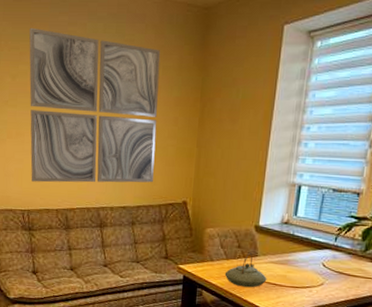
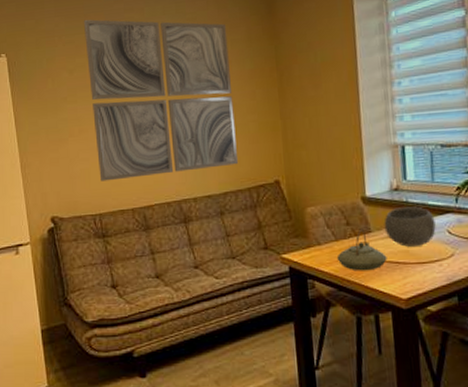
bowl: none [269,238,314,273] -> present [384,206,436,247]

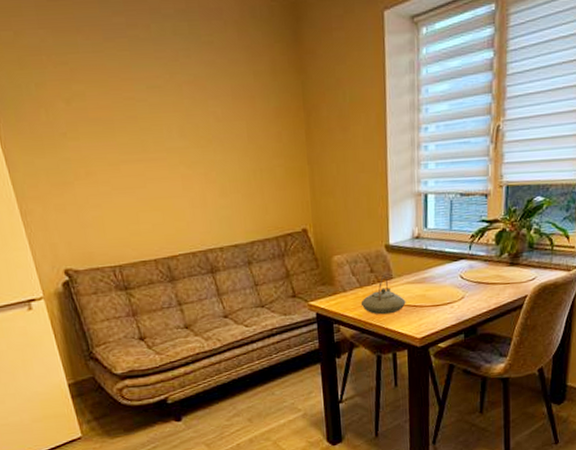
wall art: present [83,19,239,182] -> none [76,34,266,231]
bowl: present [384,206,436,247] -> none [404,253,450,291]

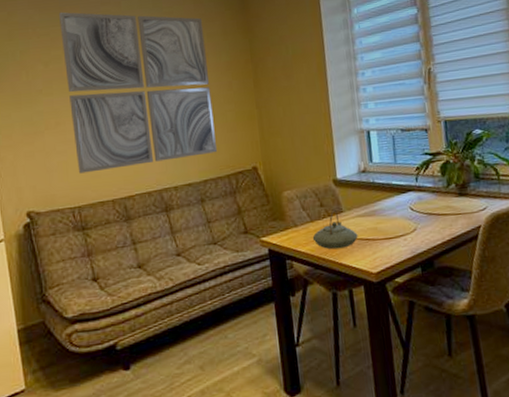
wall art: none [76,34,266,231] -> present [58,12,218,174]

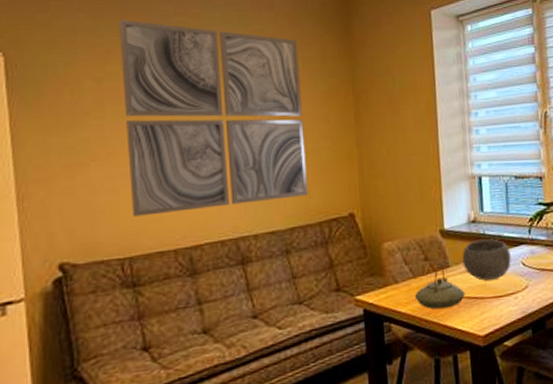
bowl: none [354,186,400,224] -> present [462,238,511,281]

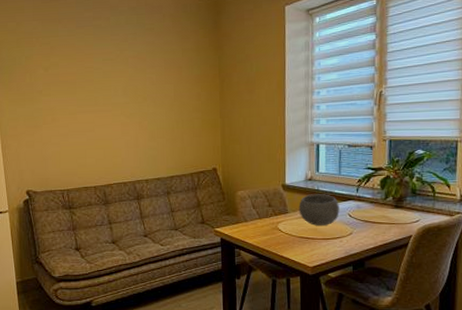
wall art: present [118,19,309,217] -> none [57,24,184,163]
teapot: present [414,263,465,310] -> none [259,210,299,244]

